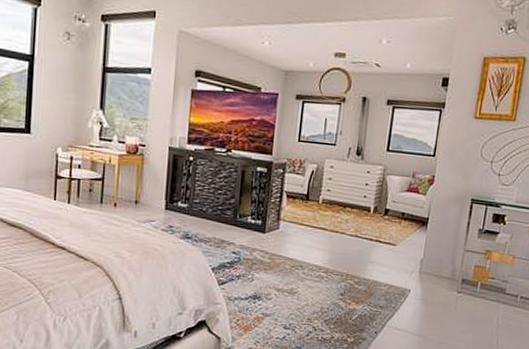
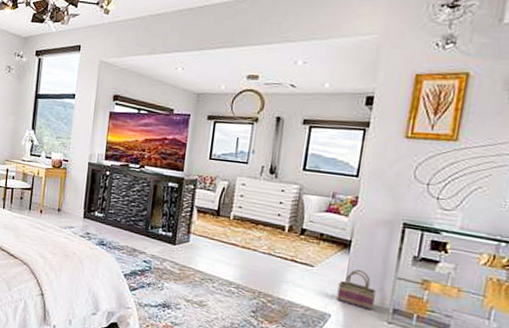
basket: none [415,245,449,283] -> present [336,270,377,311]

